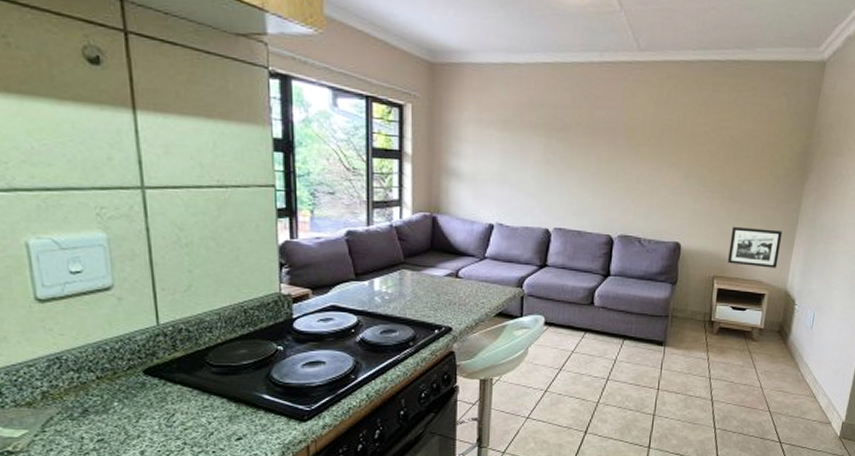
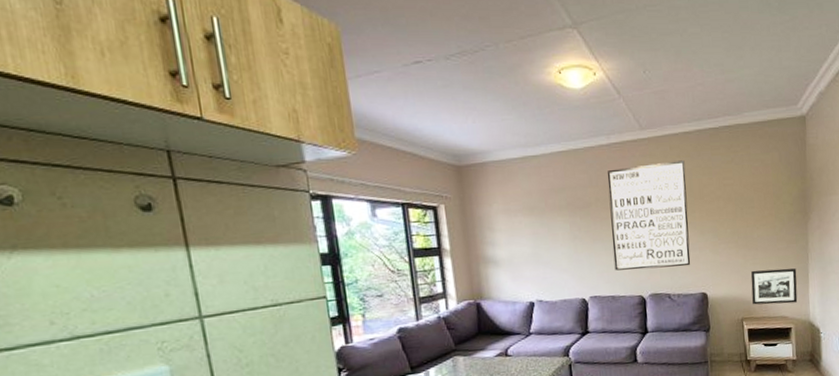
wall art: none [585,91,682,211] -> present [607,160,691,271]

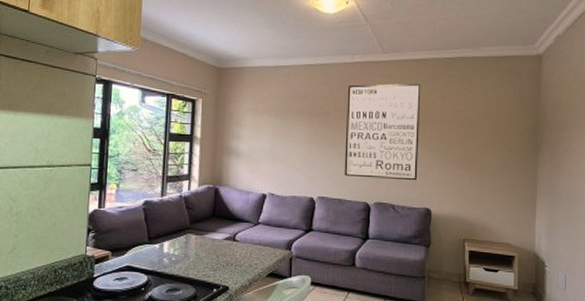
picture frame: present [750,268,798,305] -> none [476,193,524,232]

